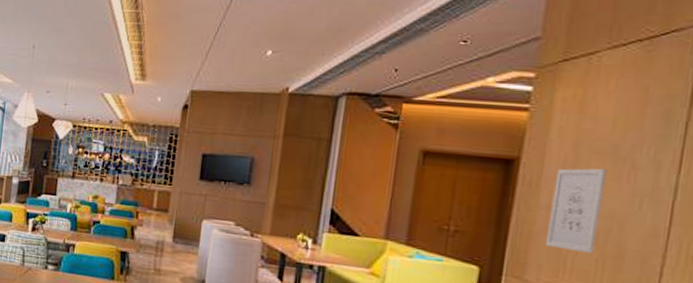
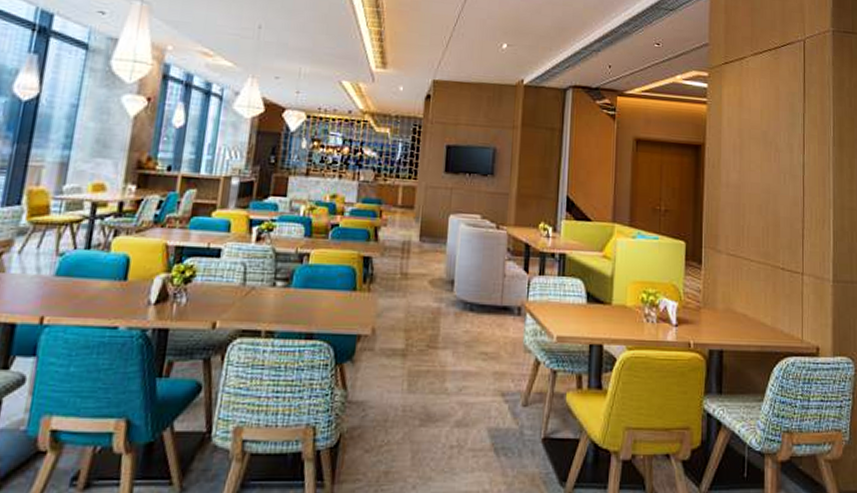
wall art: present [545,168,608,254] -> none [728,151,762,223]

